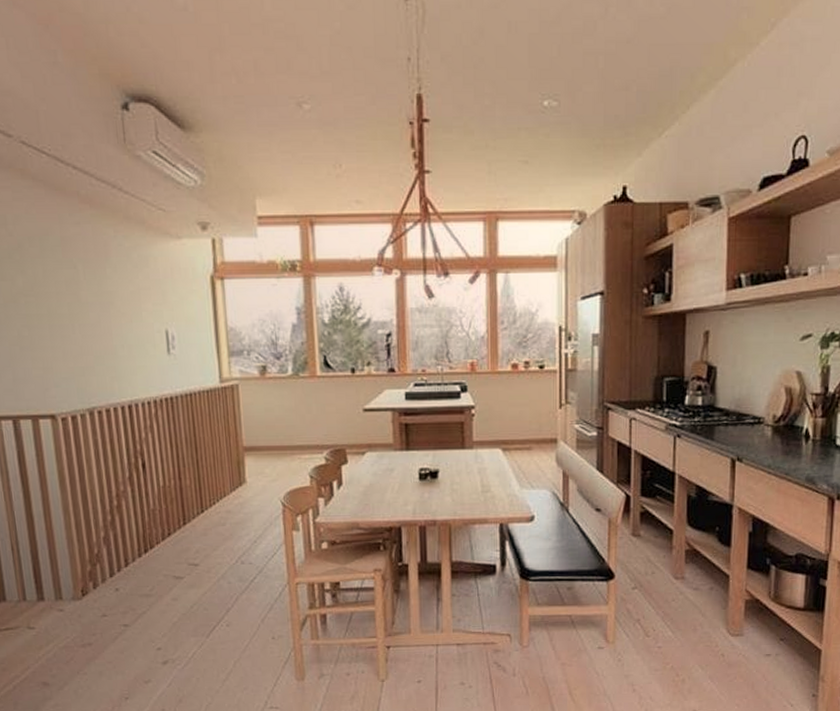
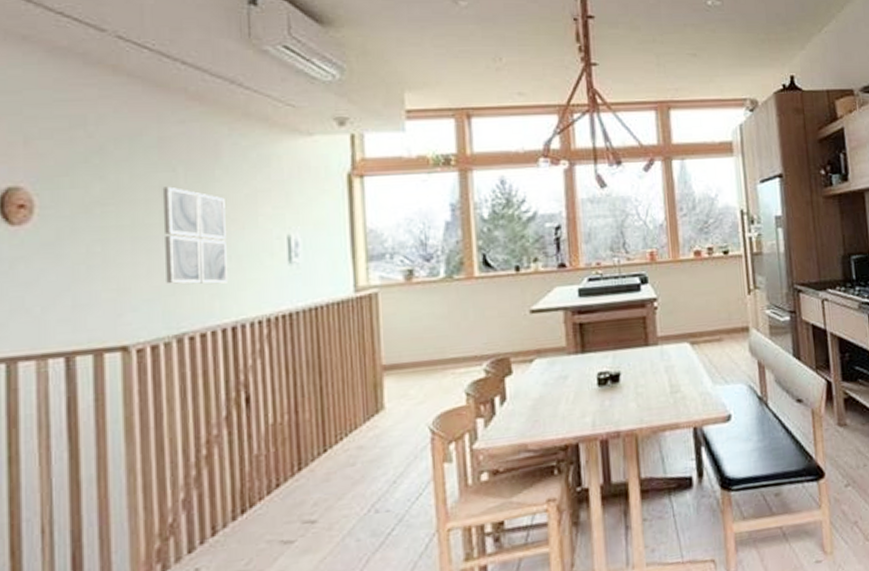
wall art: none [68,282,122,368] -> present [162,186,227,284]

